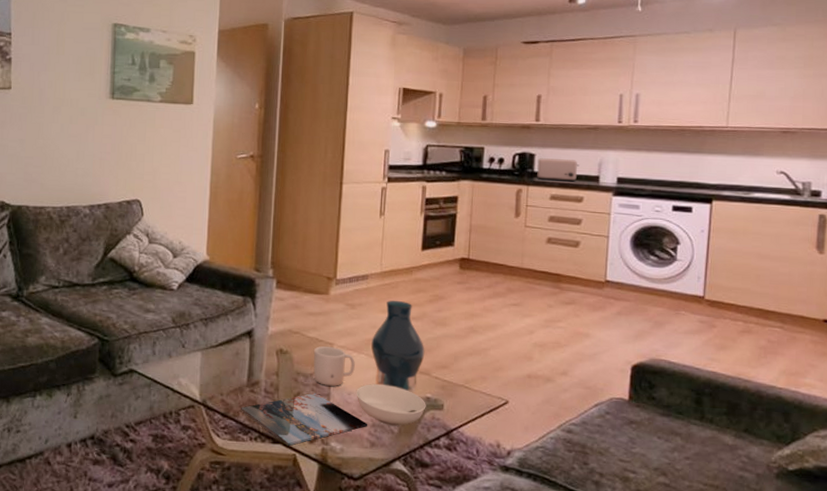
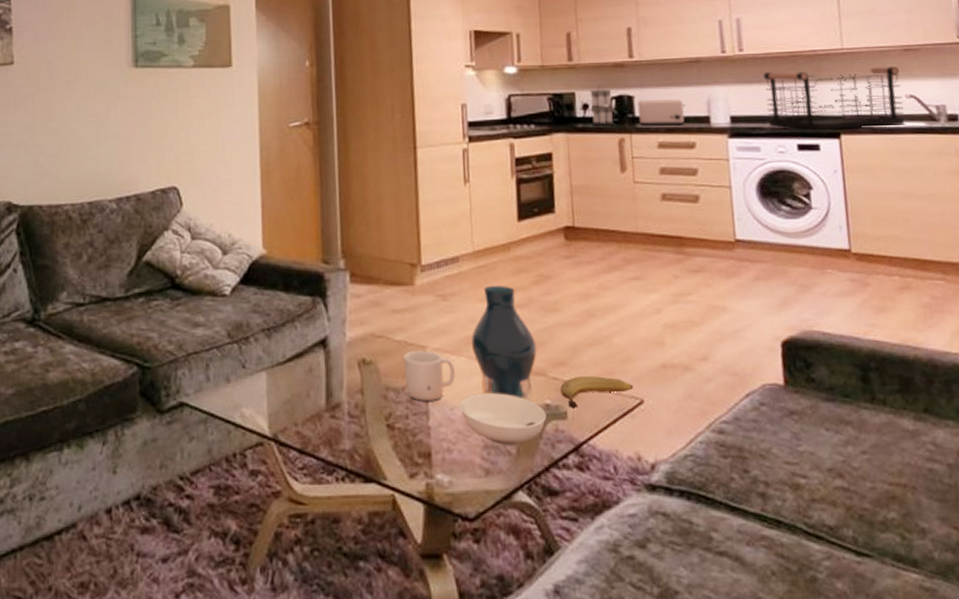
magazine: present [241,392,368,447] -> none [321,411,479,485]
fruit: none [440,378,502,404] -> present [560,376,634,410]
spice rack: none [495,142,516,178] -> present [590,84,615,126]
dish rack: none [651,142,776,197] -> present [763,66,905,130]

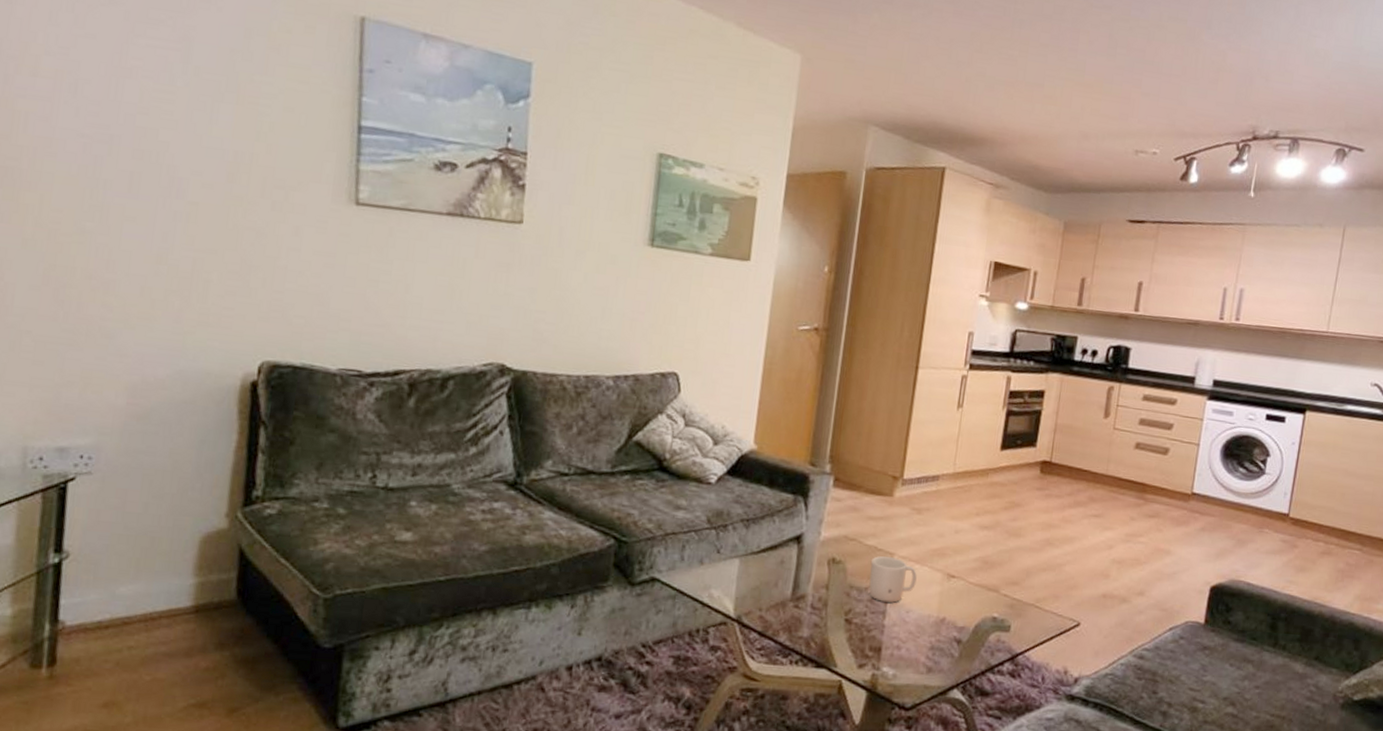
bowl: present [460,393,547,445] -> none [915,601,992,649]
vase: present [471,285,537,401] -> none [936,505,996,613]
fruit: present [560,376,634,410] -> none [1008,596,1074,625]
spice rack: present [590,84,615,126] -> none [1087,332,1112,373]
toaster: present [637,99,686,126] -> none [1130,353,1176,382]
dish rack: present [763,66,905,130] -> none [1246,344,1372,410]

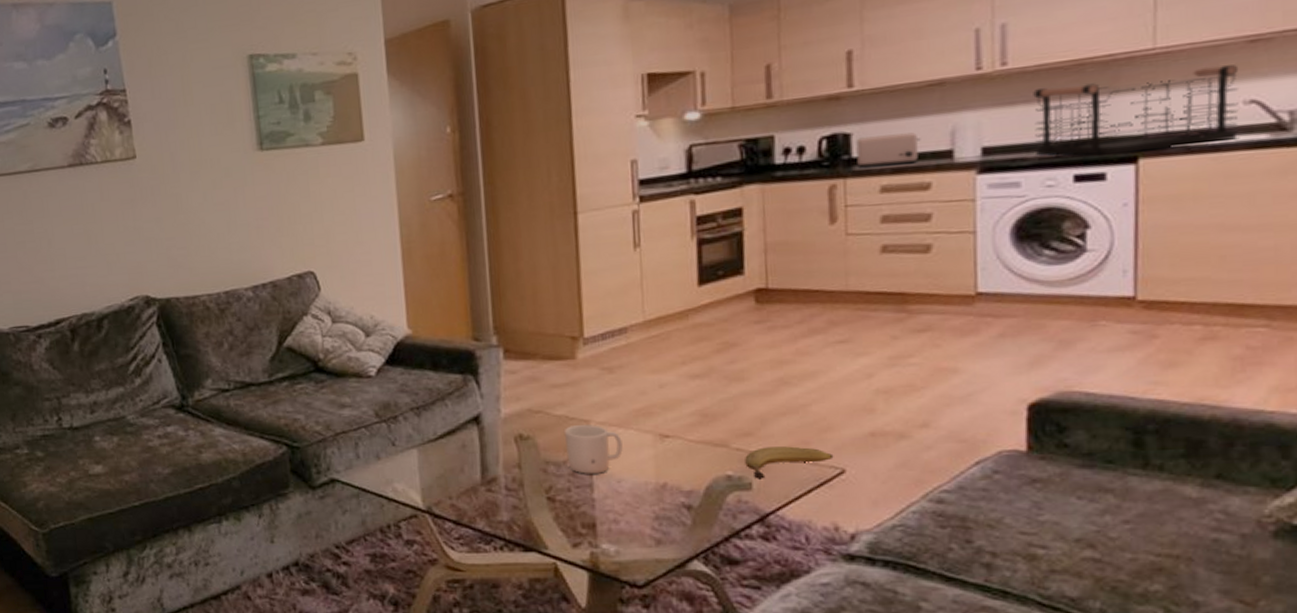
fruit: none [1008,596,1074,625] -> present [745,446,834,481]
toaster: none [1130,353,1176,382] -> present [855,132,921,168]
dish rack: none [1246,344,1372,410] -> present [1033,64,1239,156]

